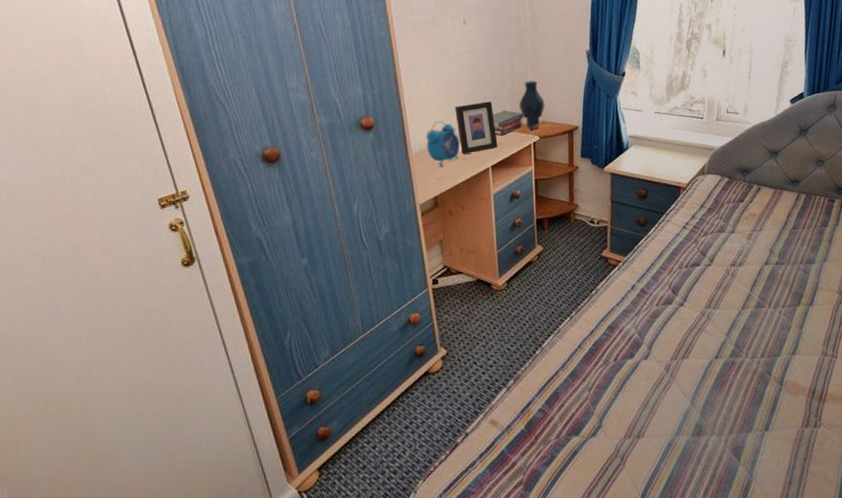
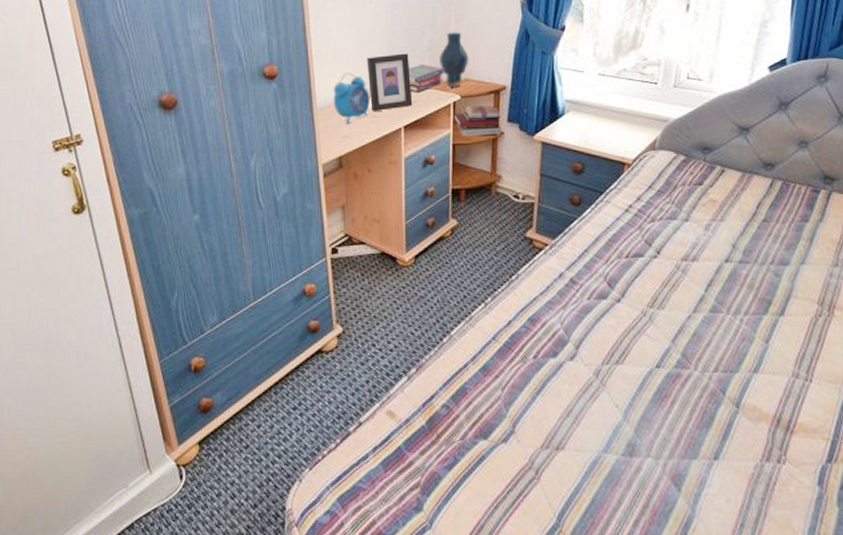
books: none [534,143,577,173] -> present [453,105,502,137]

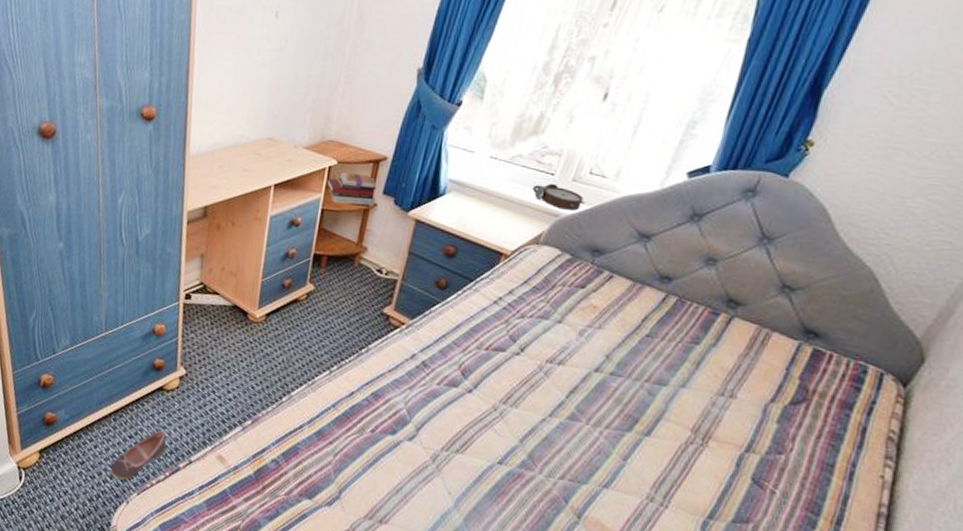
shoe: none [278,395,333,457] -> present [111,430,166,480]
alarm clock: present [333,72,370,123] -> none [206,122,245,174]
picture frame: present [366,53,413,112] -> none [243,109,290,166]
books: present [408,64,444,93] -> none [286,124,325,152]
vase: present [438,32,469,88] -> none [320,94,353,152]
alarm clock: none [641,92,689,114] -> present [533,183,586,211]

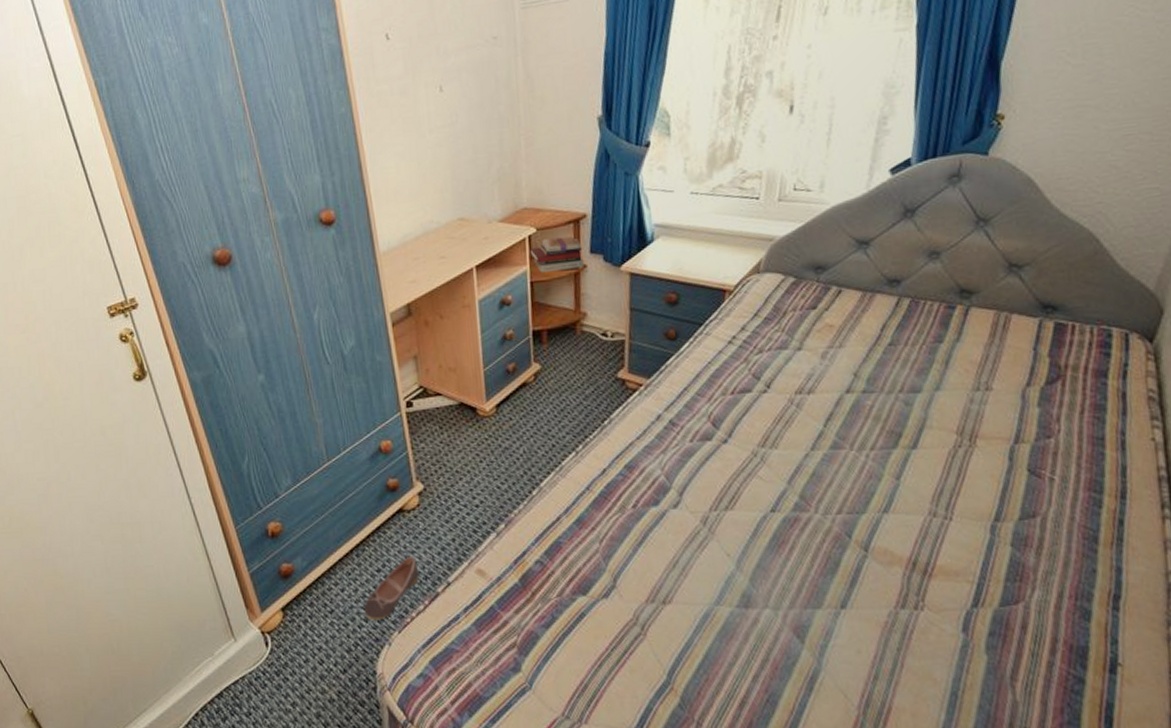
alarm clock: present [533,183,586,211] -> none [741,207,798,232]

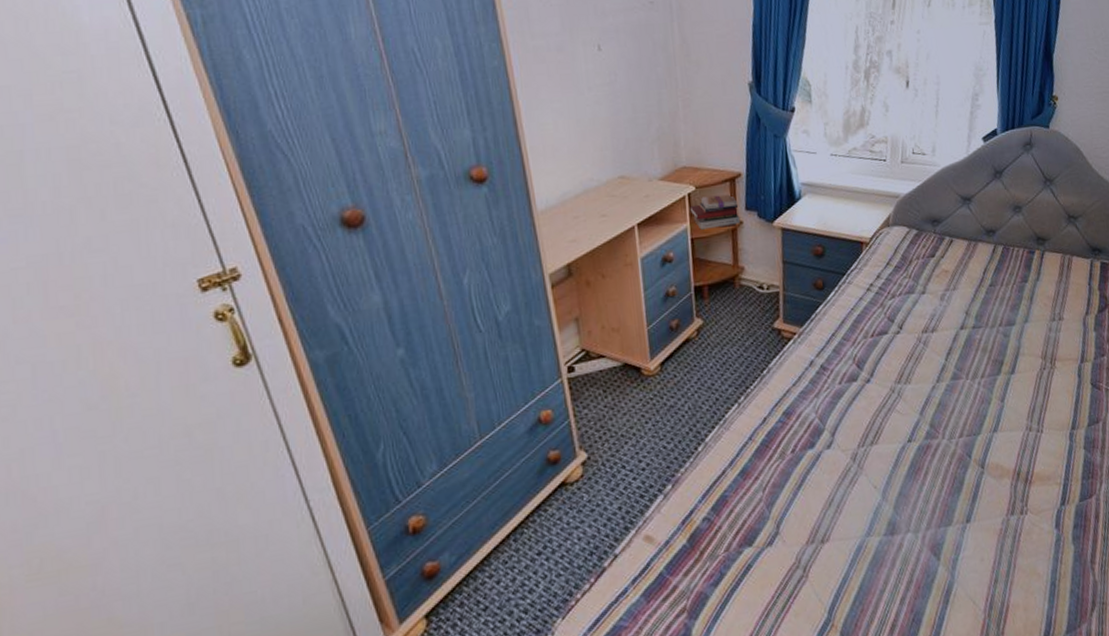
shoe: present [364,556,420,621] -> none [523,532,584,611]

